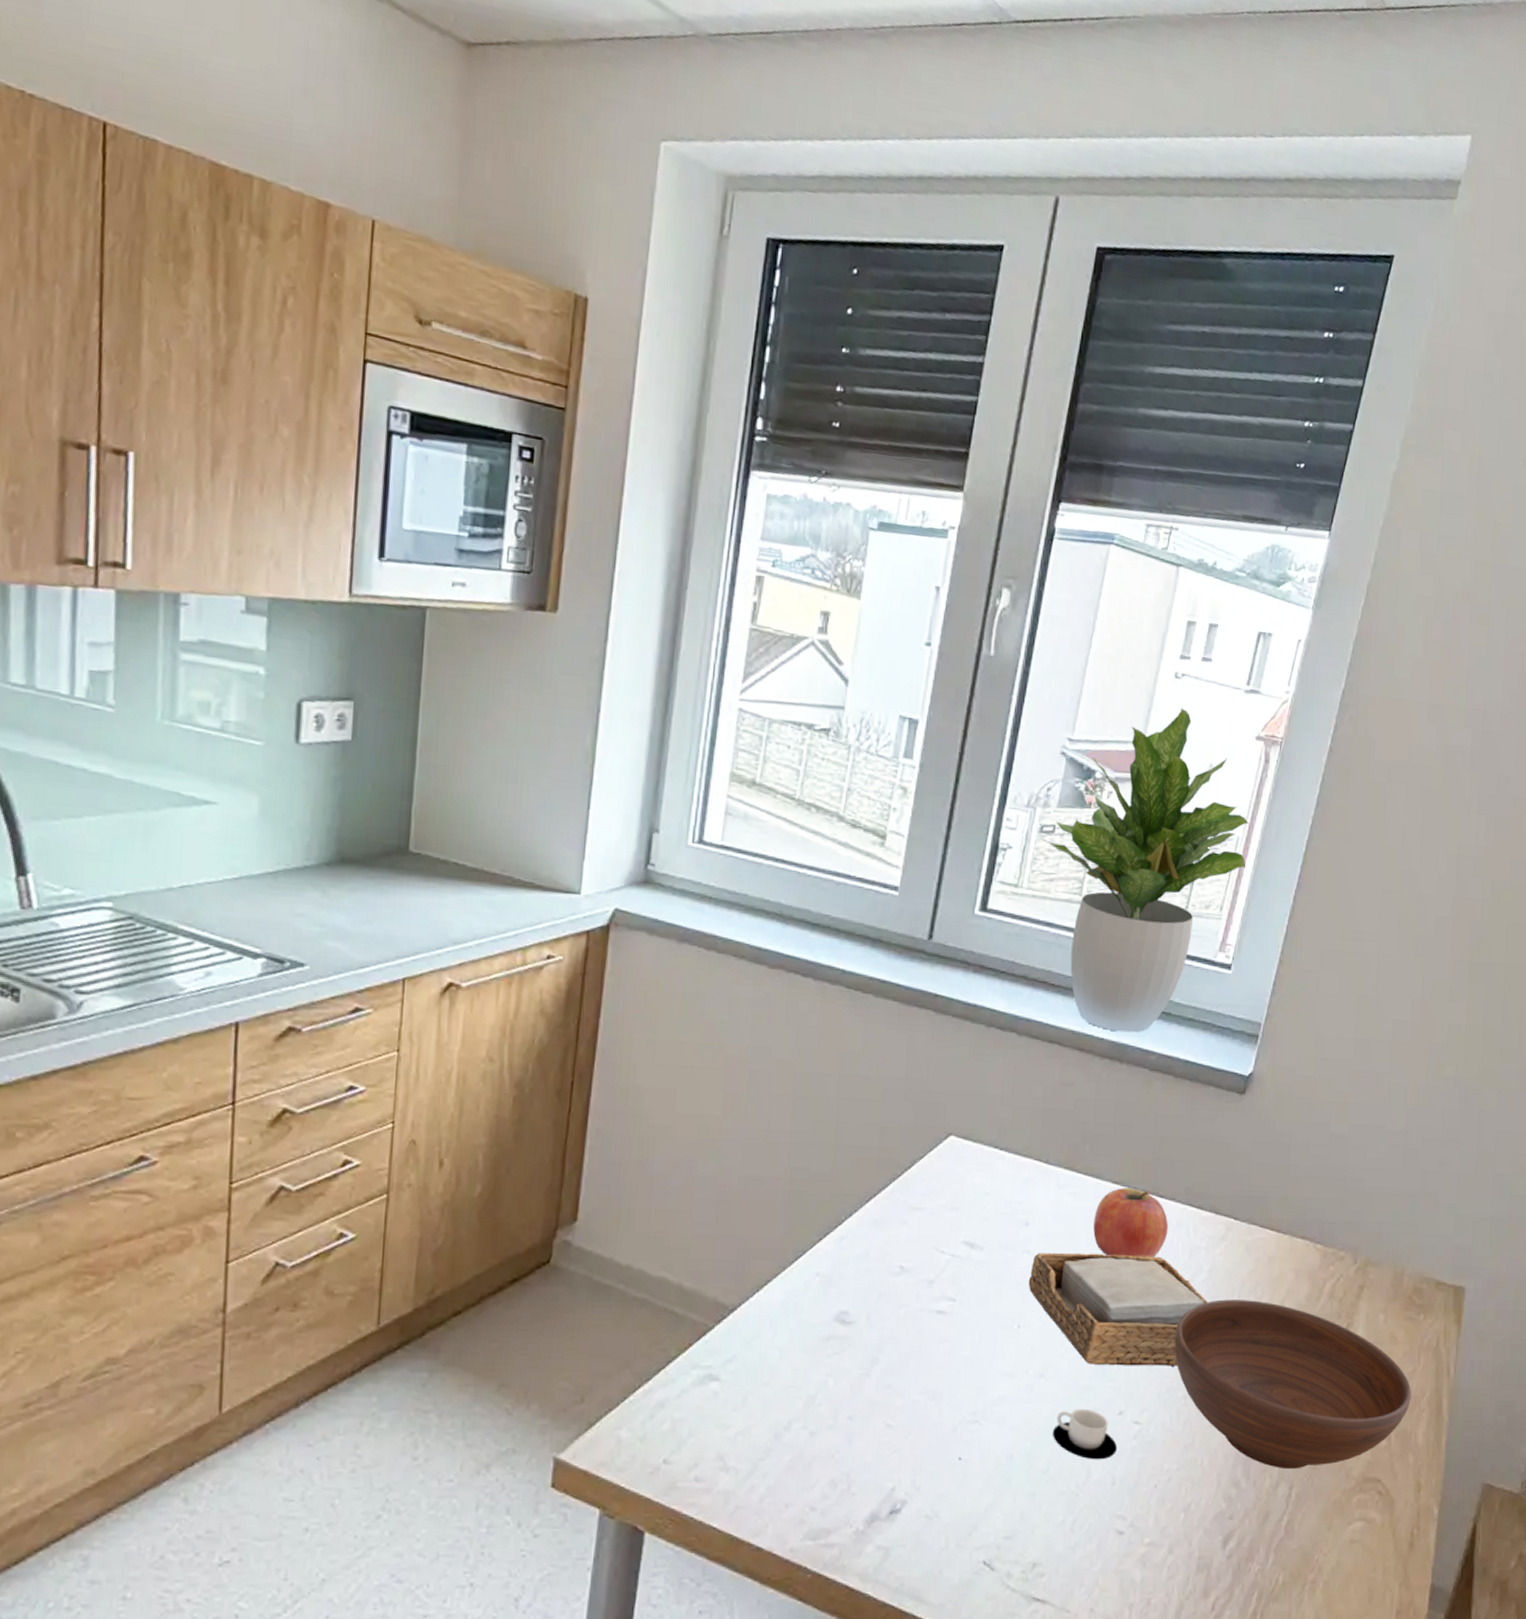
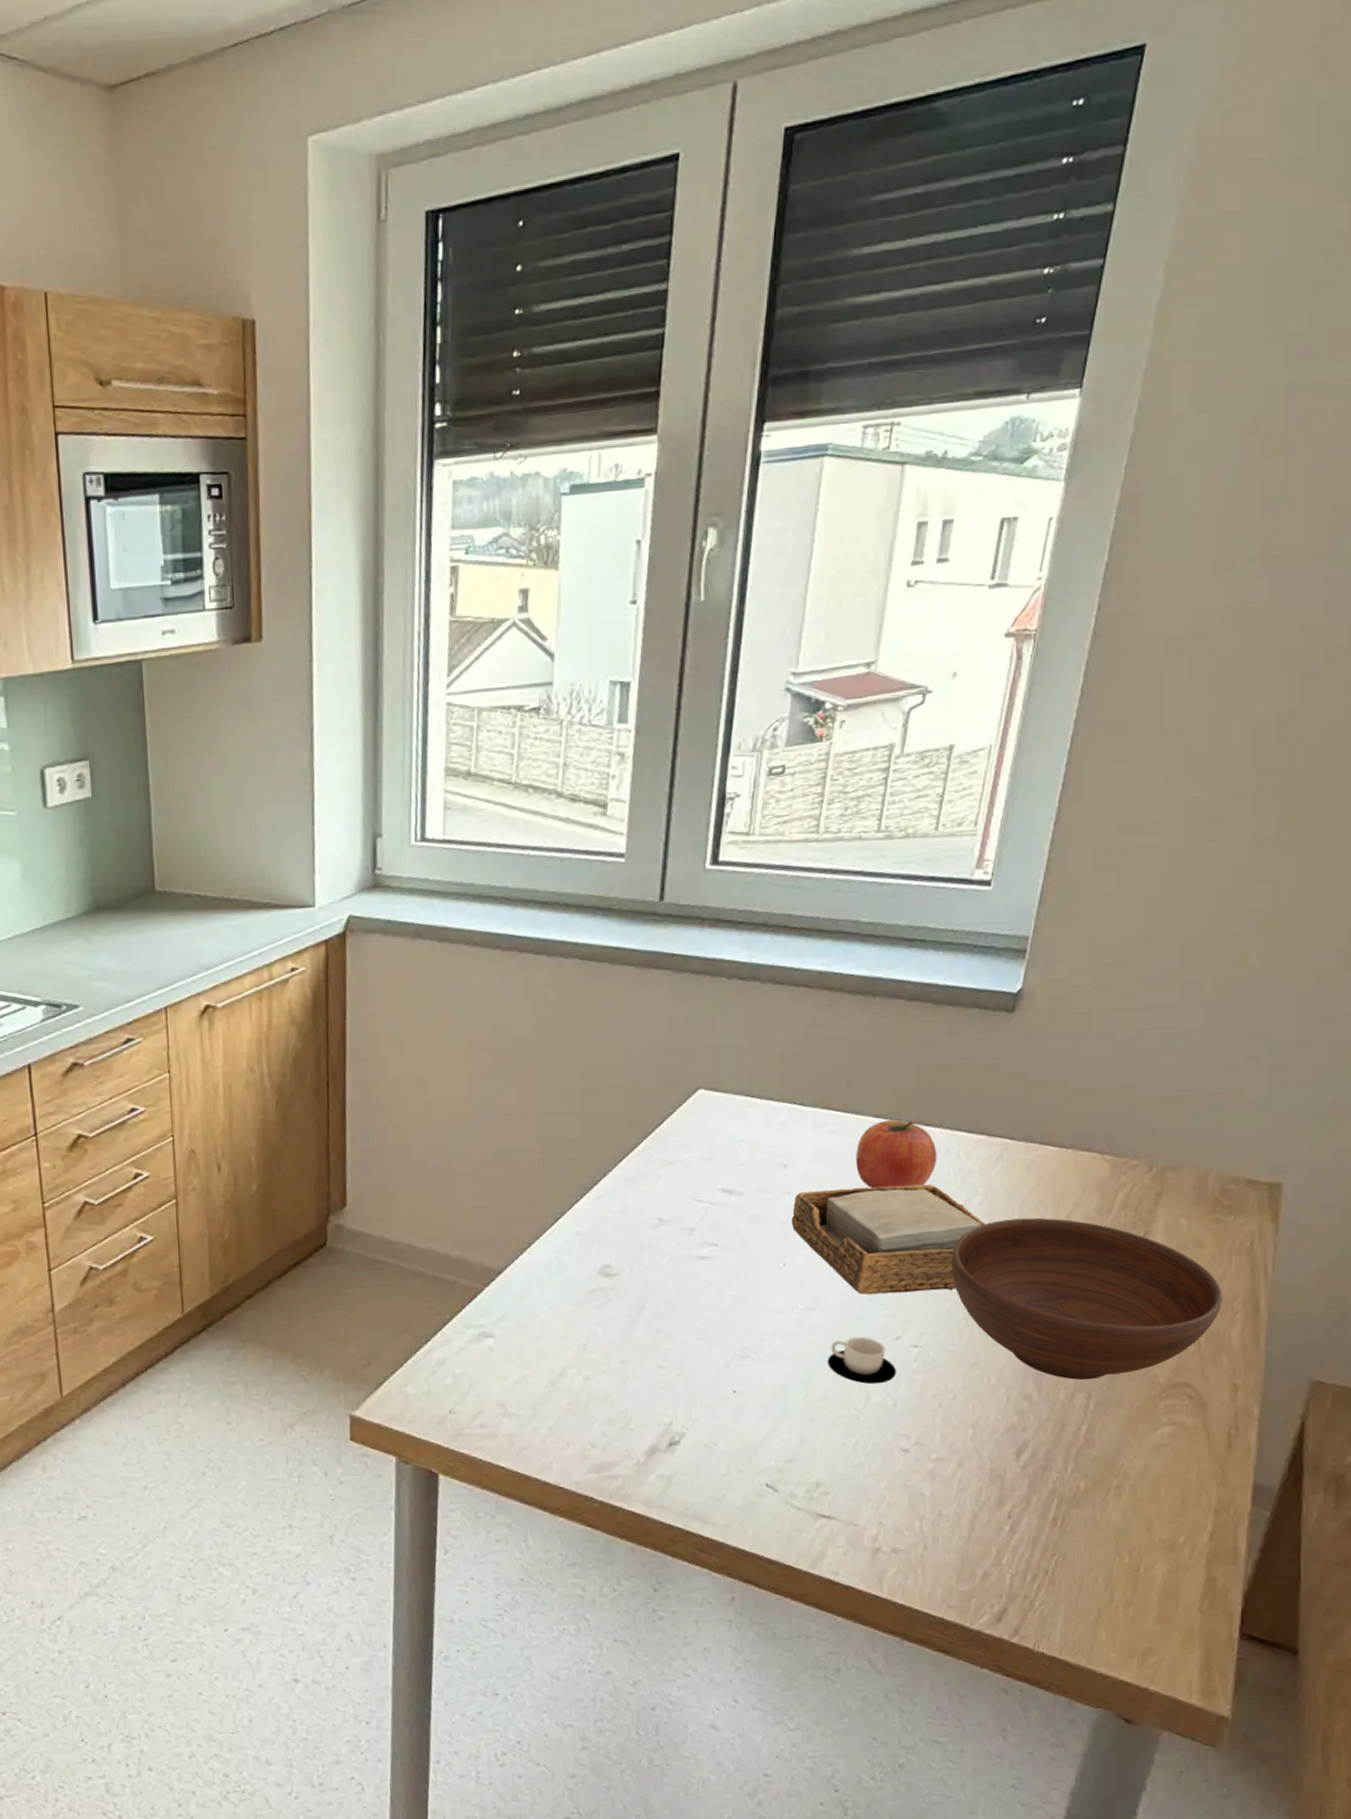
potted plant: present [1040,708,1249,1033] -> none [769,618,1002,966]

